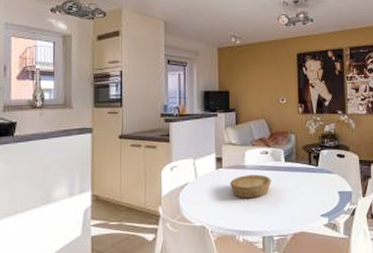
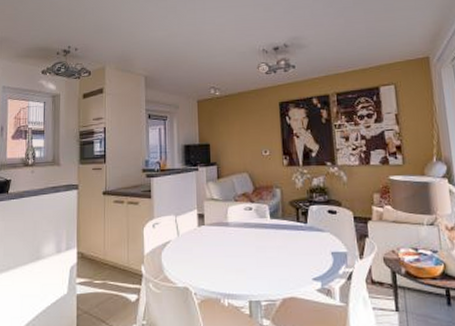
bowl: present [229,174,271,199] -> none [212,232,257,259]

